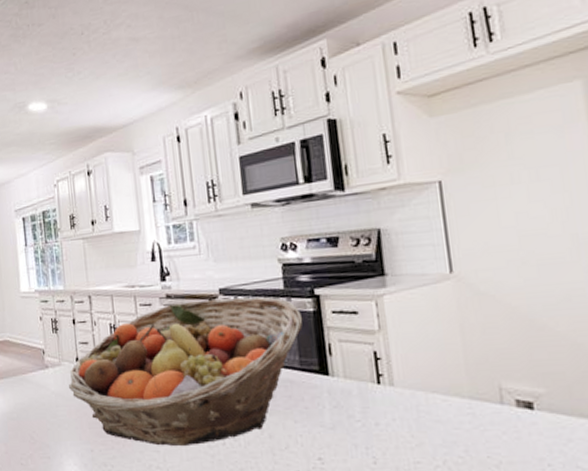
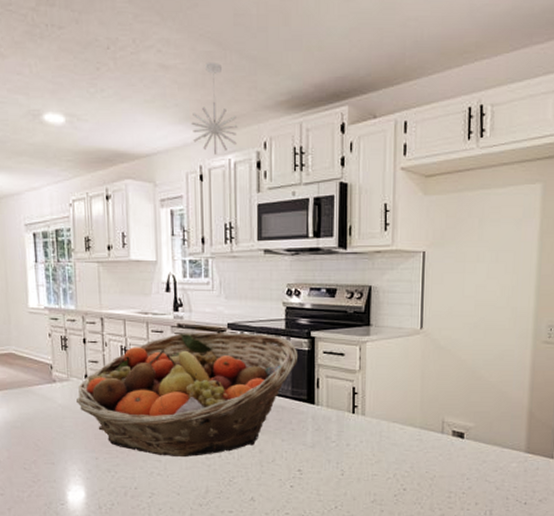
pendant light: none [164,25,212,114] -> present [191,61,238,154]

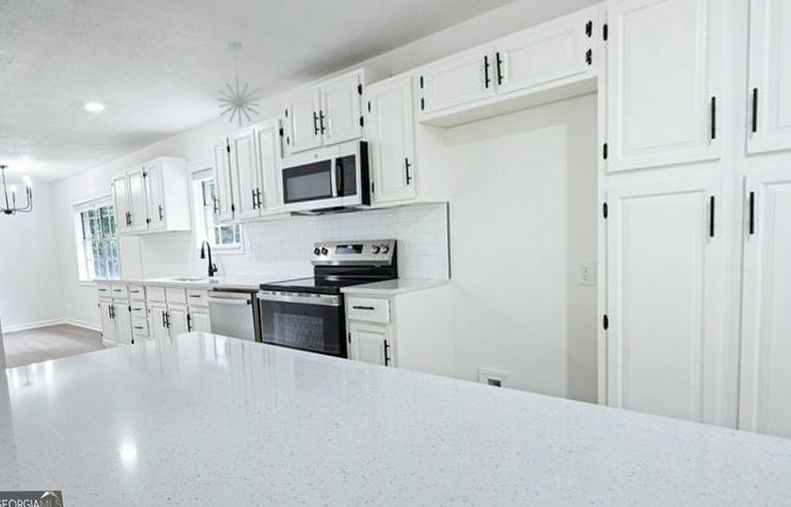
fruit basket: present [77,331,299,458] -> none [125,293,329,415]

